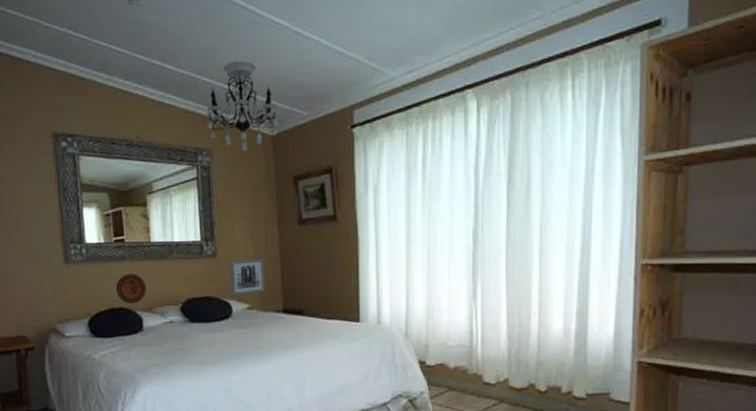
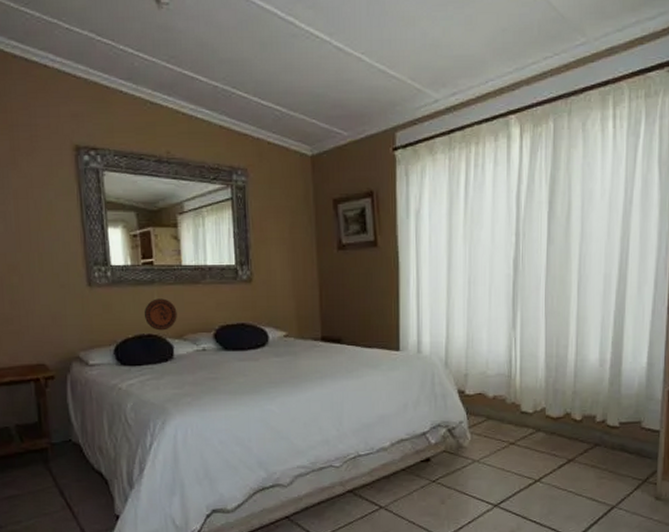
chandelier: present [205,60,279,152] -> none [241,75,318,172]
wall art: present [230,258,266,295] -> none [266,284,303,322]

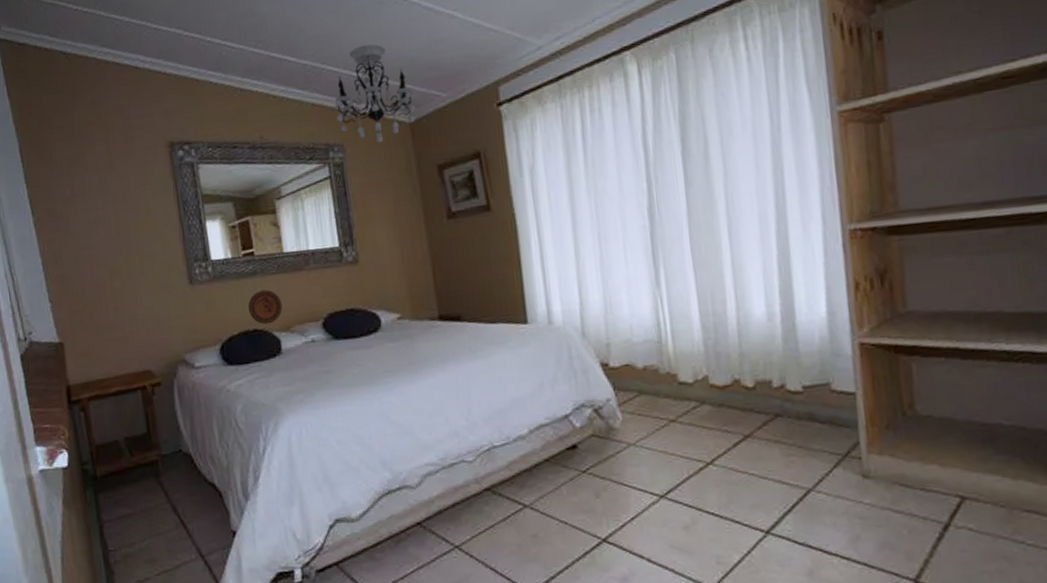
chandelier: none [241,75,318,172] -> present [334,44,416,143]

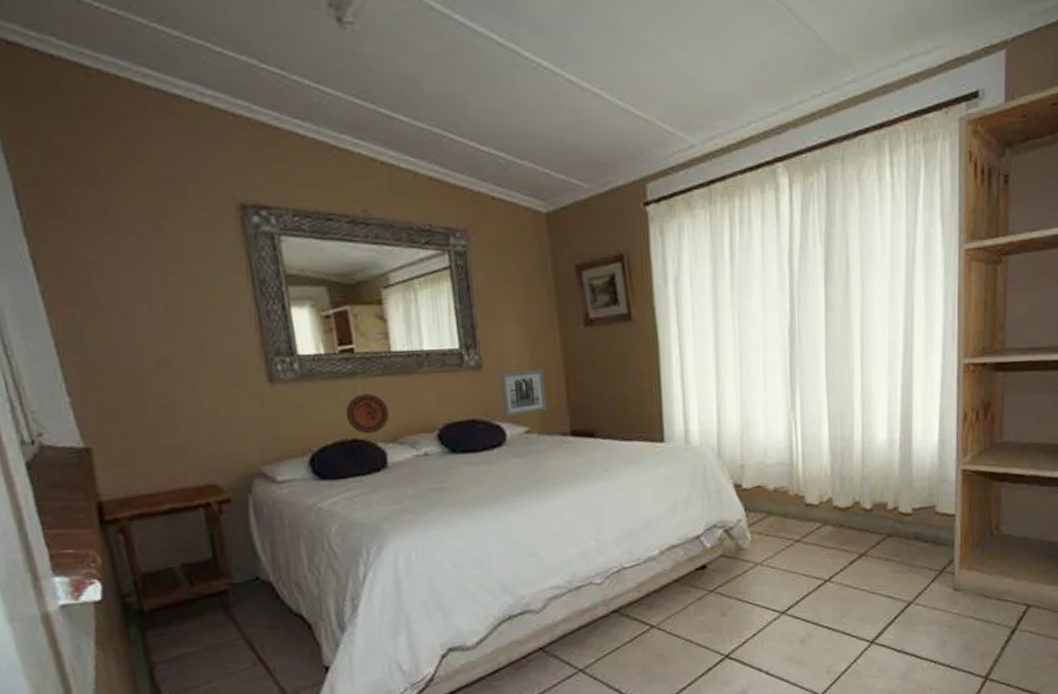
chandelier: present [334,44,416,143] -> none [456,114,554,233]
wall art: none [374,260,417,305] -> present [500,369,548,417]

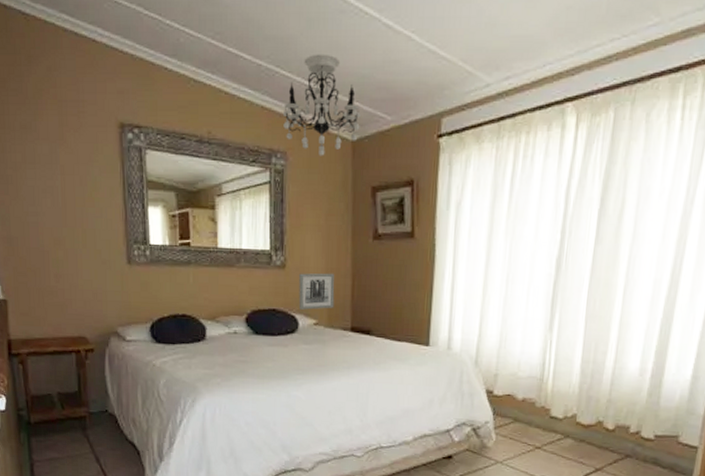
decorative plate: present [346,393,389,434] -> none [180,279,211,312]
chandelier: none [456,114,554,233] -> present [282,54,361,156]

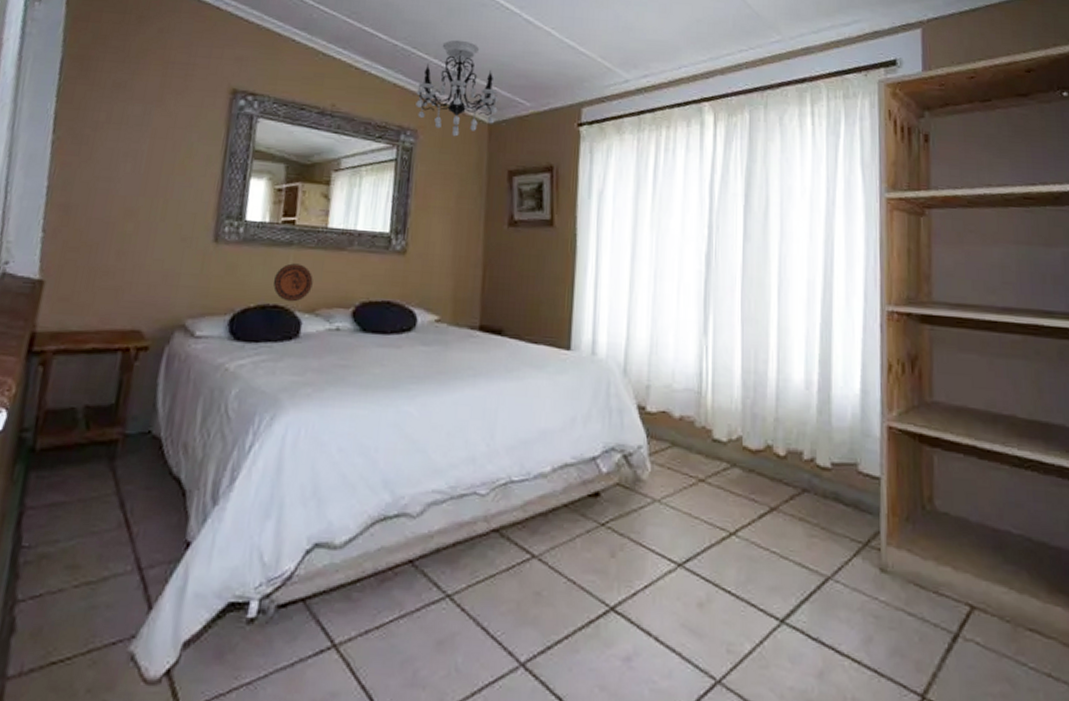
decorative plate: none [180,279,211,312] -> present [273,263,313,302]
wall art: present [298,273,335,310] -> none [418,260,463,304]

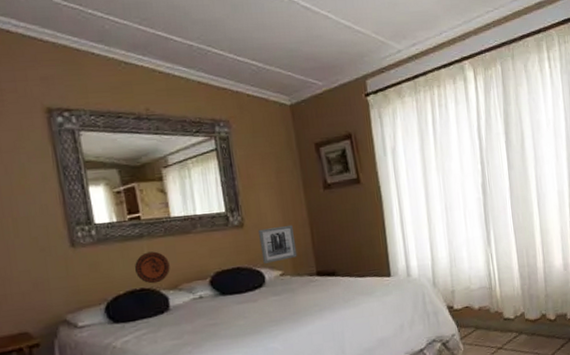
chandelier: present [416,39,499,137] -> none [219,33,296,121]
wall art: none [418,260,463,304] -> present [258,224,298,264]

